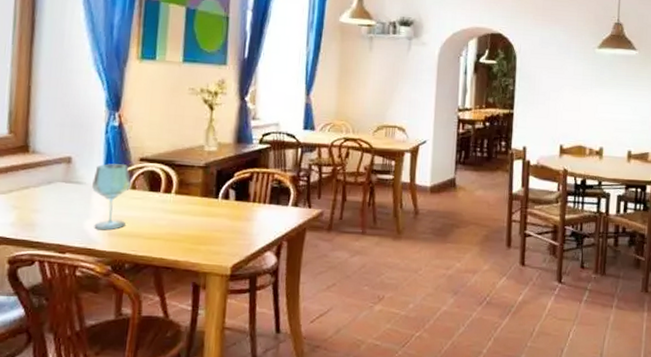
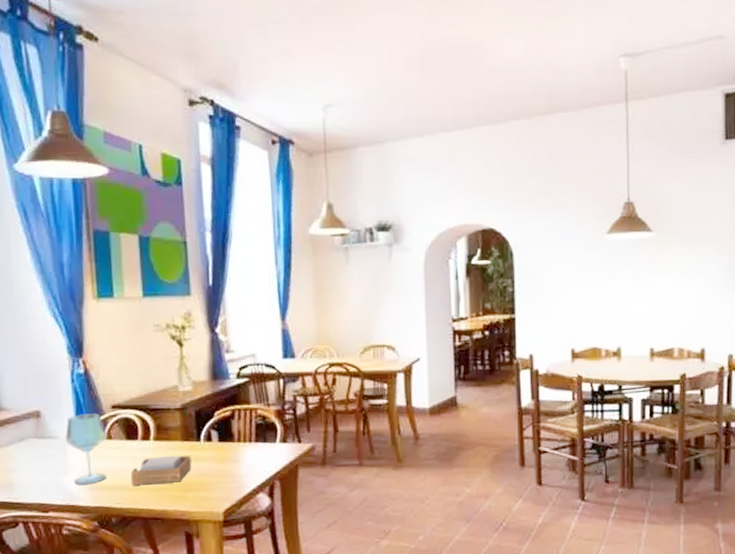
napkin holder: none [148,209,208,235] -> present [130,455,192,486]

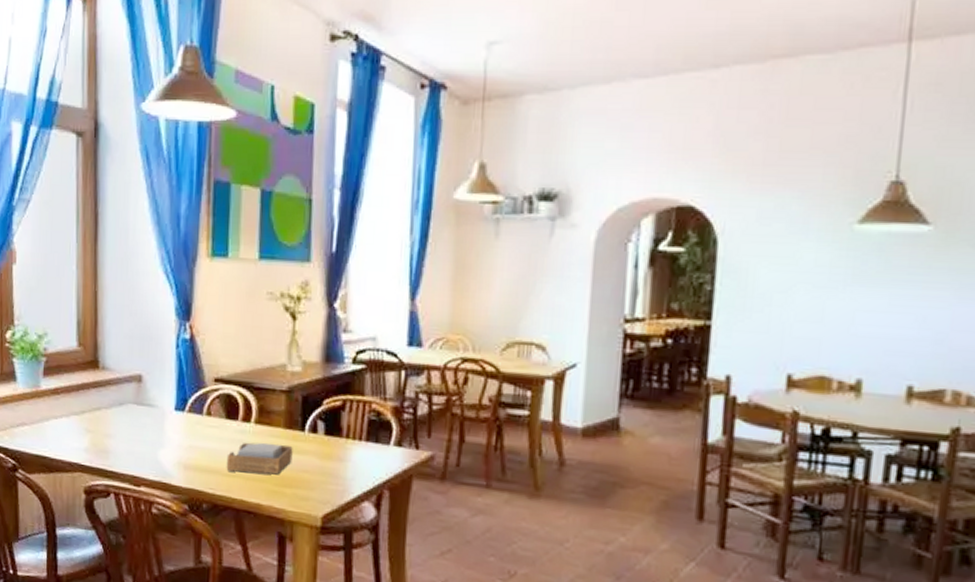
wine glass: present [65,413,107,485] -> none [163,384,206,462]

